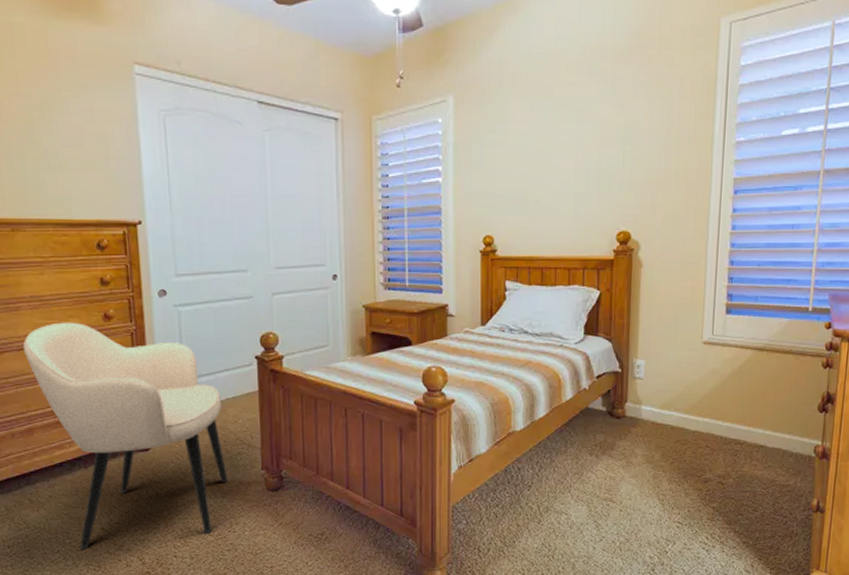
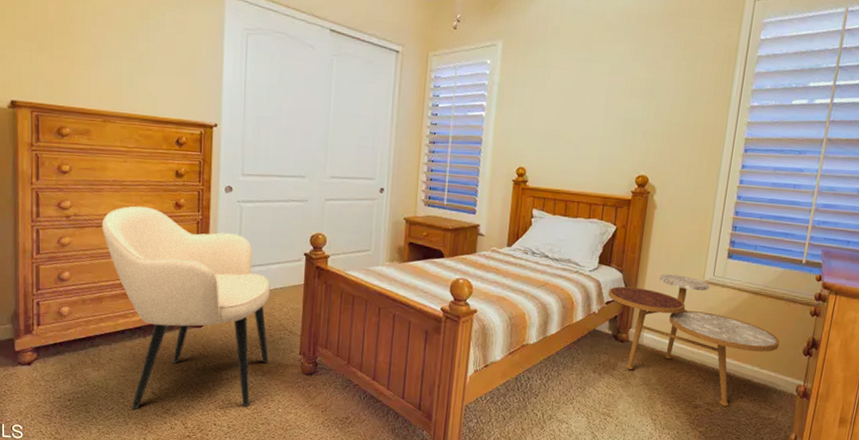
side table: none [599,338,791,477] -> present [608,274,780,407]

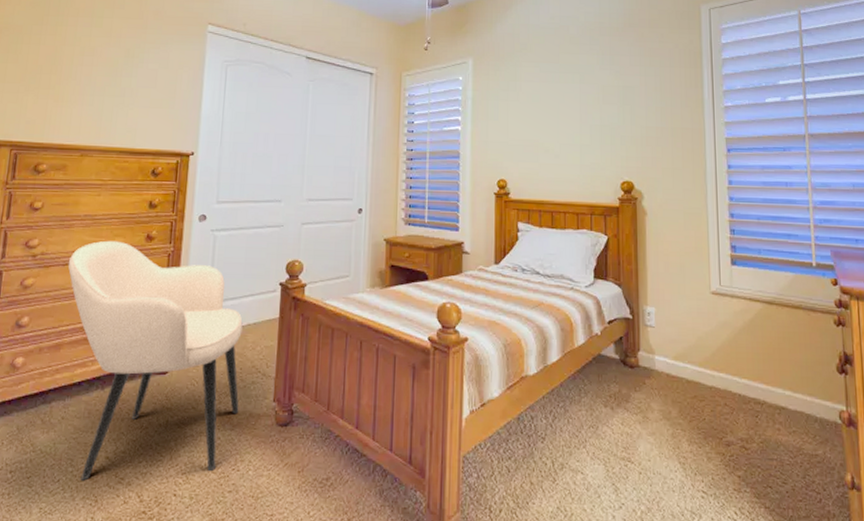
side table: present [608,274,780,407] -> none [610,286,808,442]

